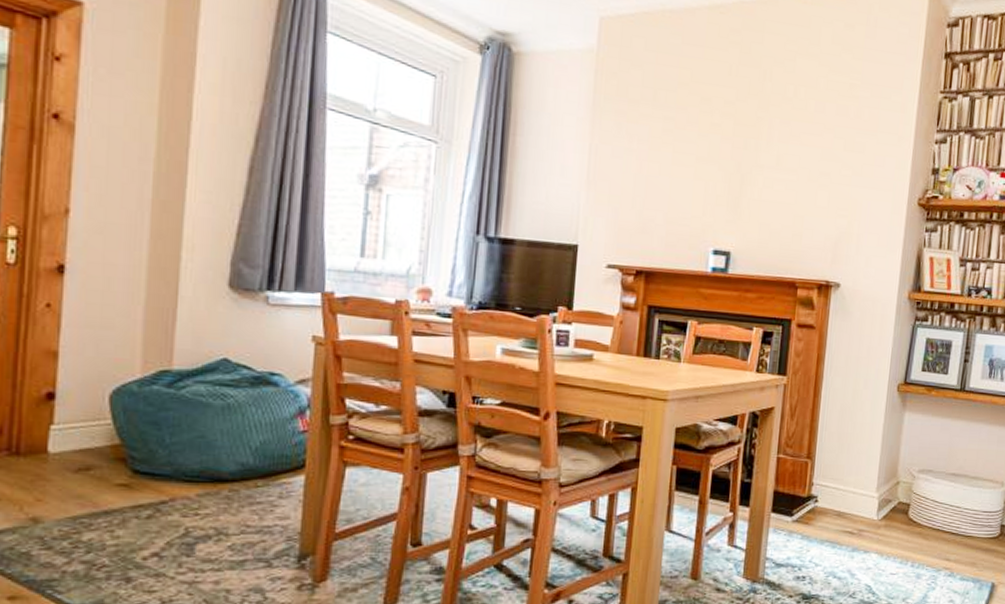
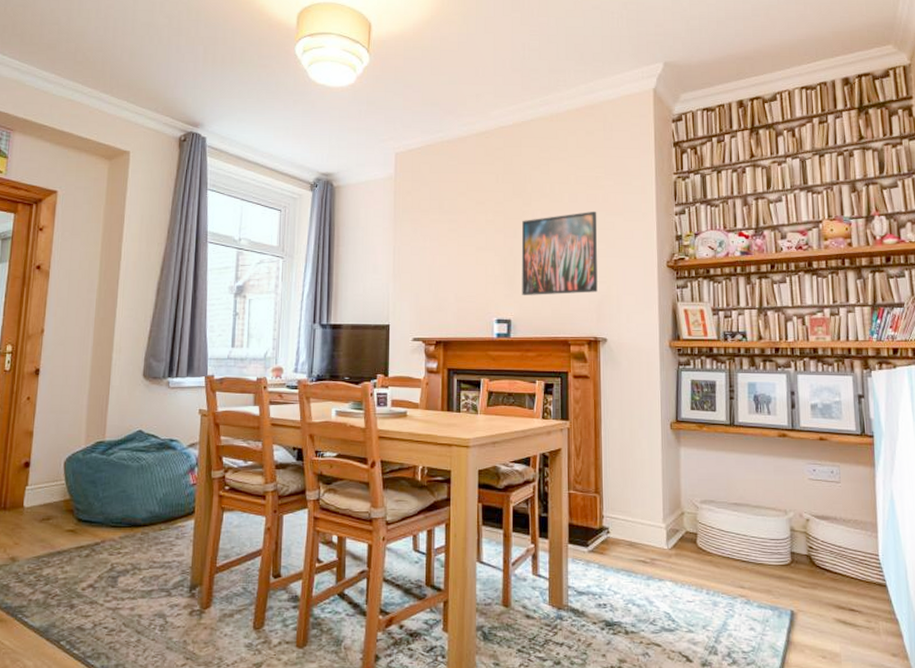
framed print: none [746,127,847,228] -> present [521,211,598,295]

